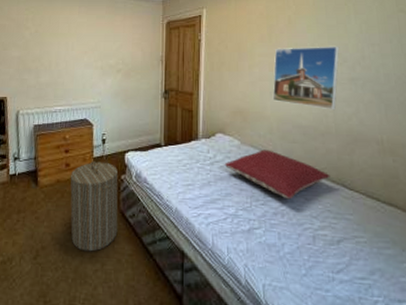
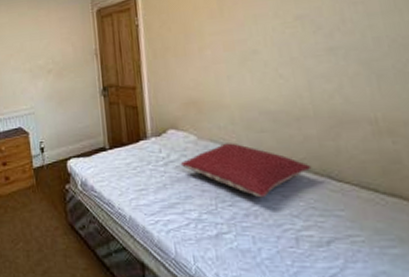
laundry hamper: present [70,160,118,252] -> none [11,171,69,268]
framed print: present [272,46,340,110] -> none [228,10,312,90]

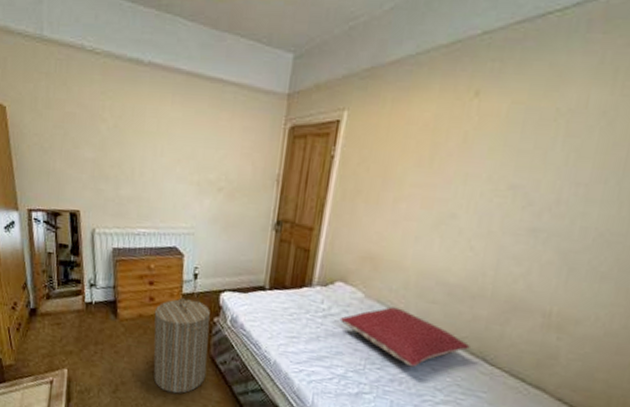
laundry hamper: none [11,171,69,268] -> present [153,297,210,394]

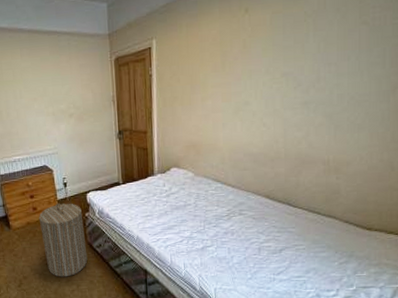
pillow: present [339,307,470,368] -> none [179,178,277,220]

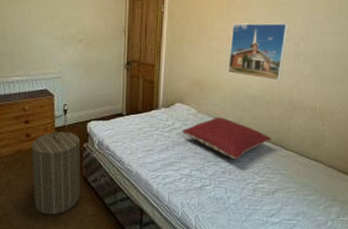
pillow: none [179,178,277,220] -> present [181,117,271,160]
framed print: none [225,68,295,136] -> present [227,23,289,82]

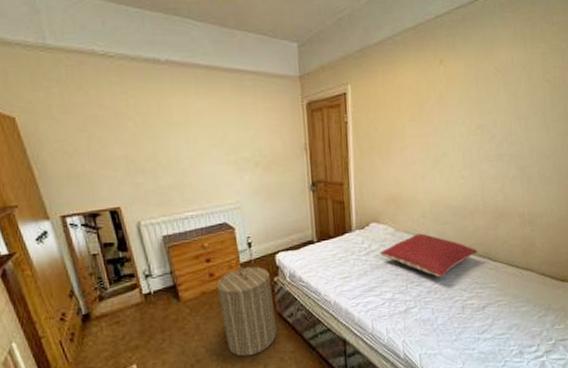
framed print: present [227,23,289,82] -> none [424,121,489,189]

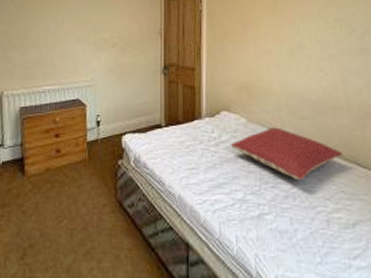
laundry hamper: present [216,266,277,357] -> none [61,145,116,248]

